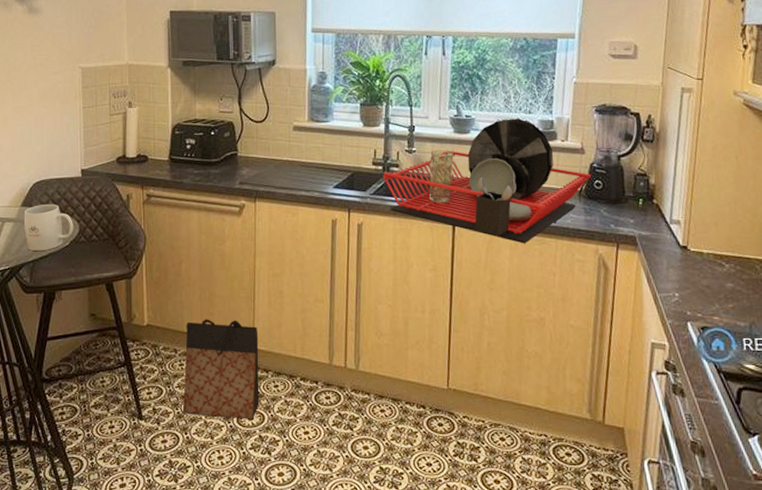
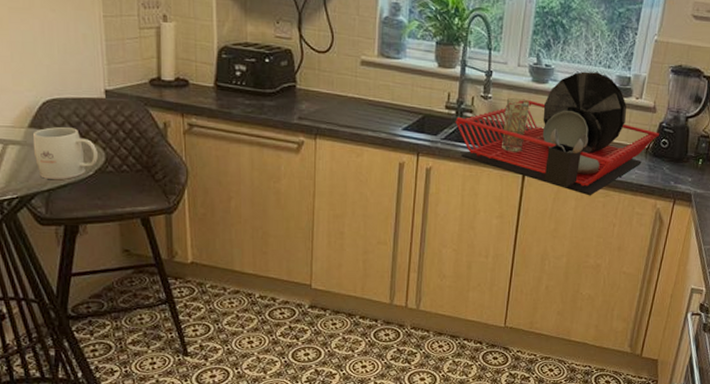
bag: present [182,319,260,420] -> none [232,258,316,355]

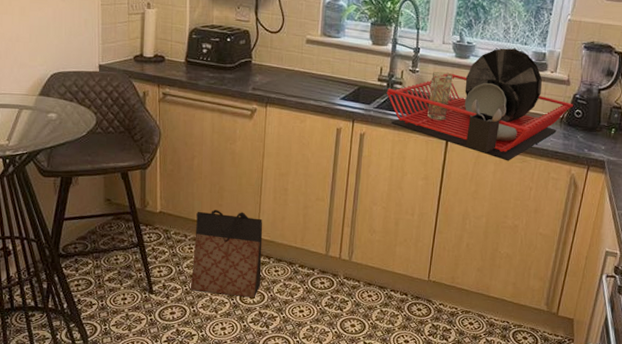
mug: present [32,127,98,180] -> none [41,95,90,139]
bag: none [232,258,316,355] -> present [190,209,263,298]

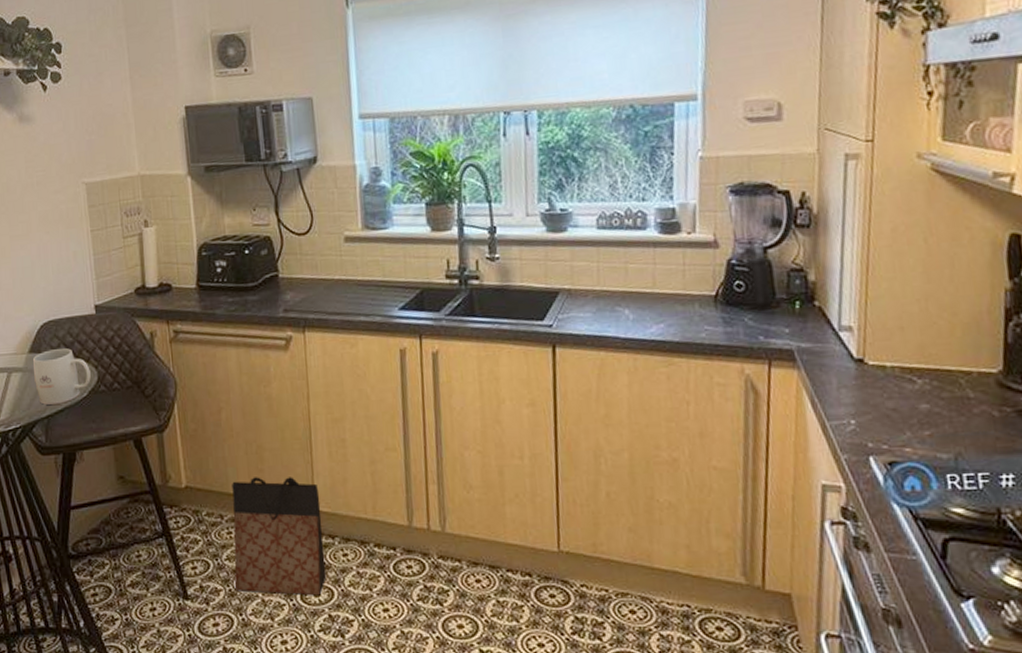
mug: none [41,95,90,139] -> present [32,348,91,406]
dish rack: present [386,48,574,161] -> none [459,208,731,367]

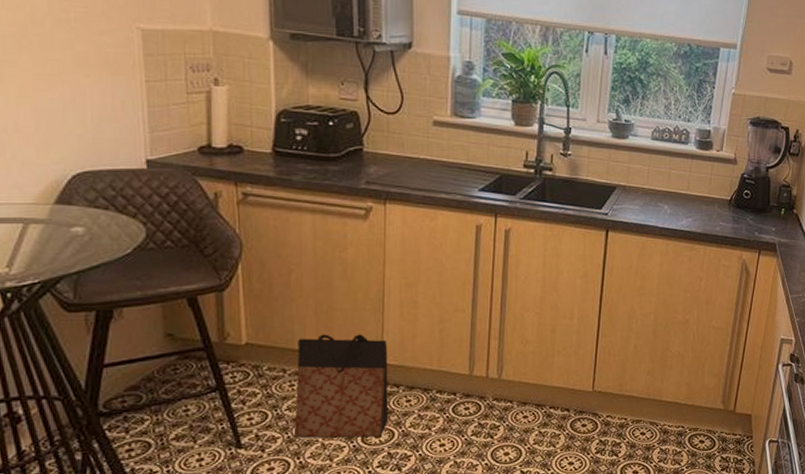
mug: present [32,348,91,406] -> none [59,202,137,261]

